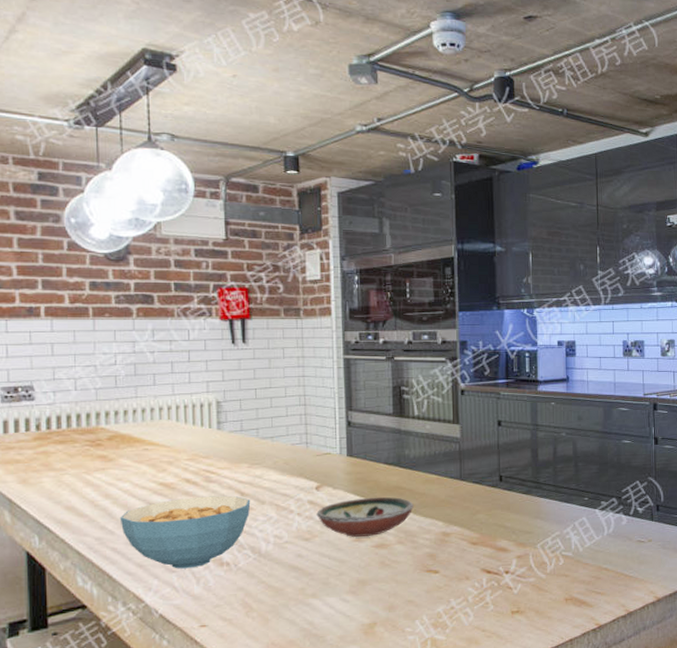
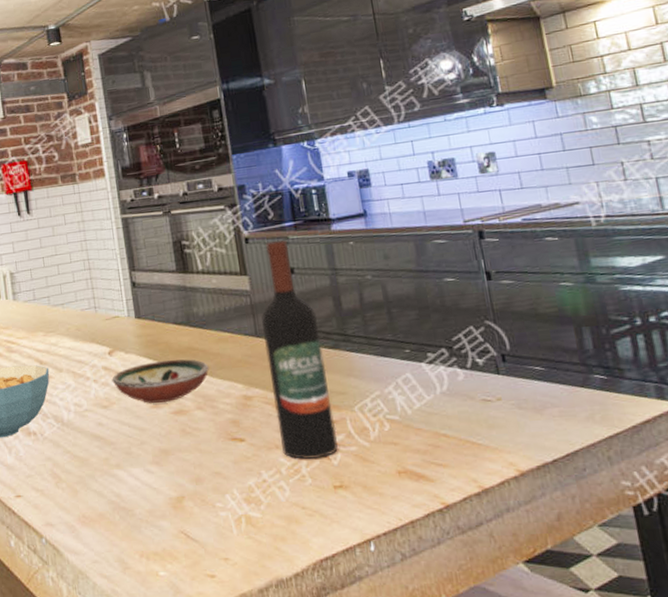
wine bottle: none [466,394,520,589] -> present [261,239,338,460]

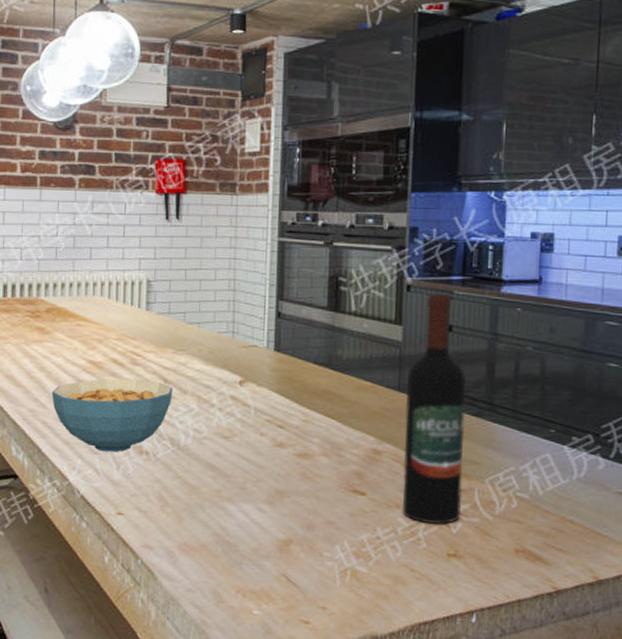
decorative bowl: present [112,359,209,403] -> none [238,399,343,443]

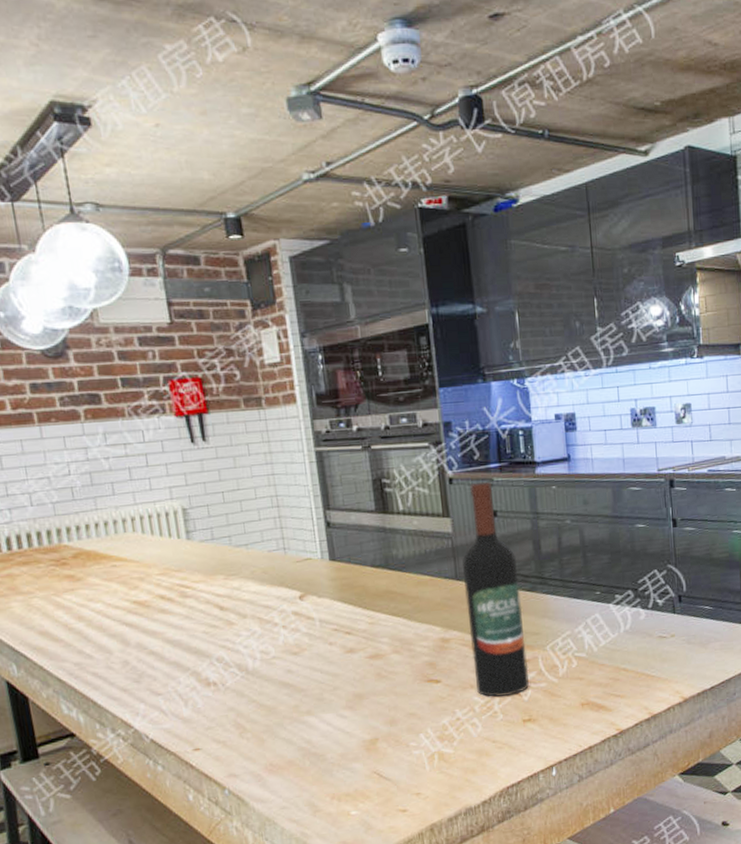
cereal bowl: present [51,379,173,453] -> none [96,611,232,692]

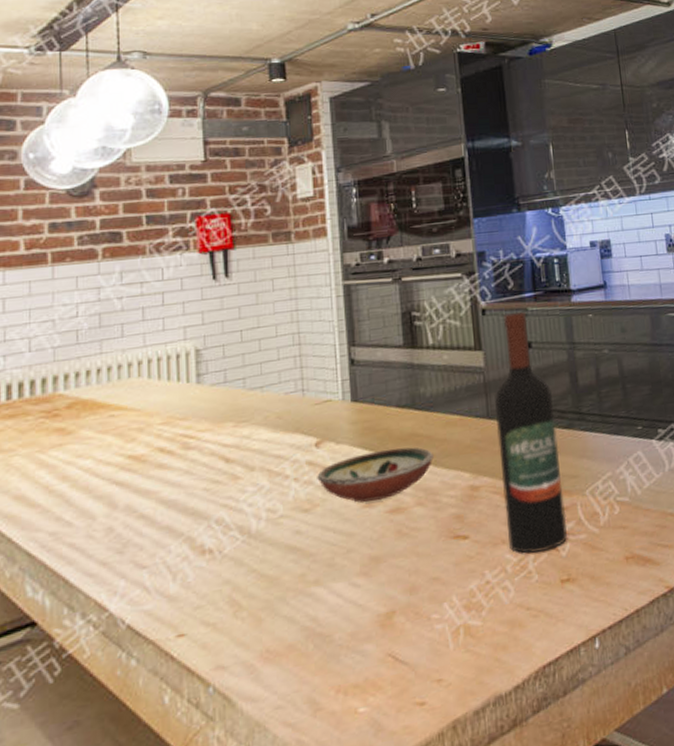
decorative bowl: none [302,603,407,648] -> present [317,447,434,502]

